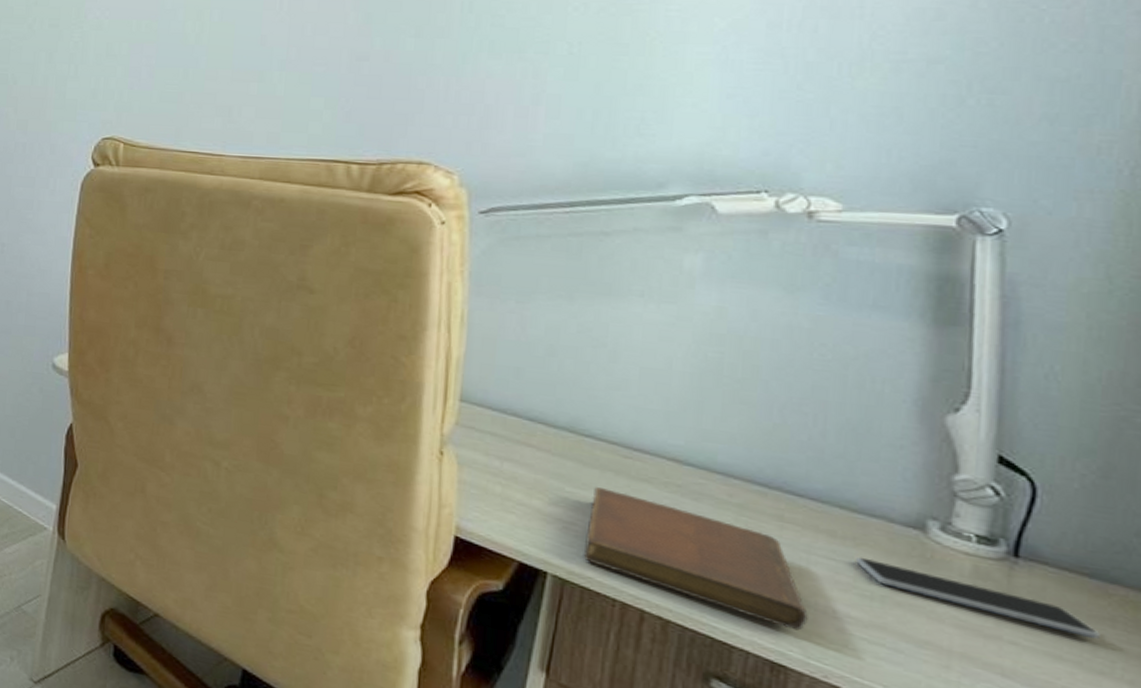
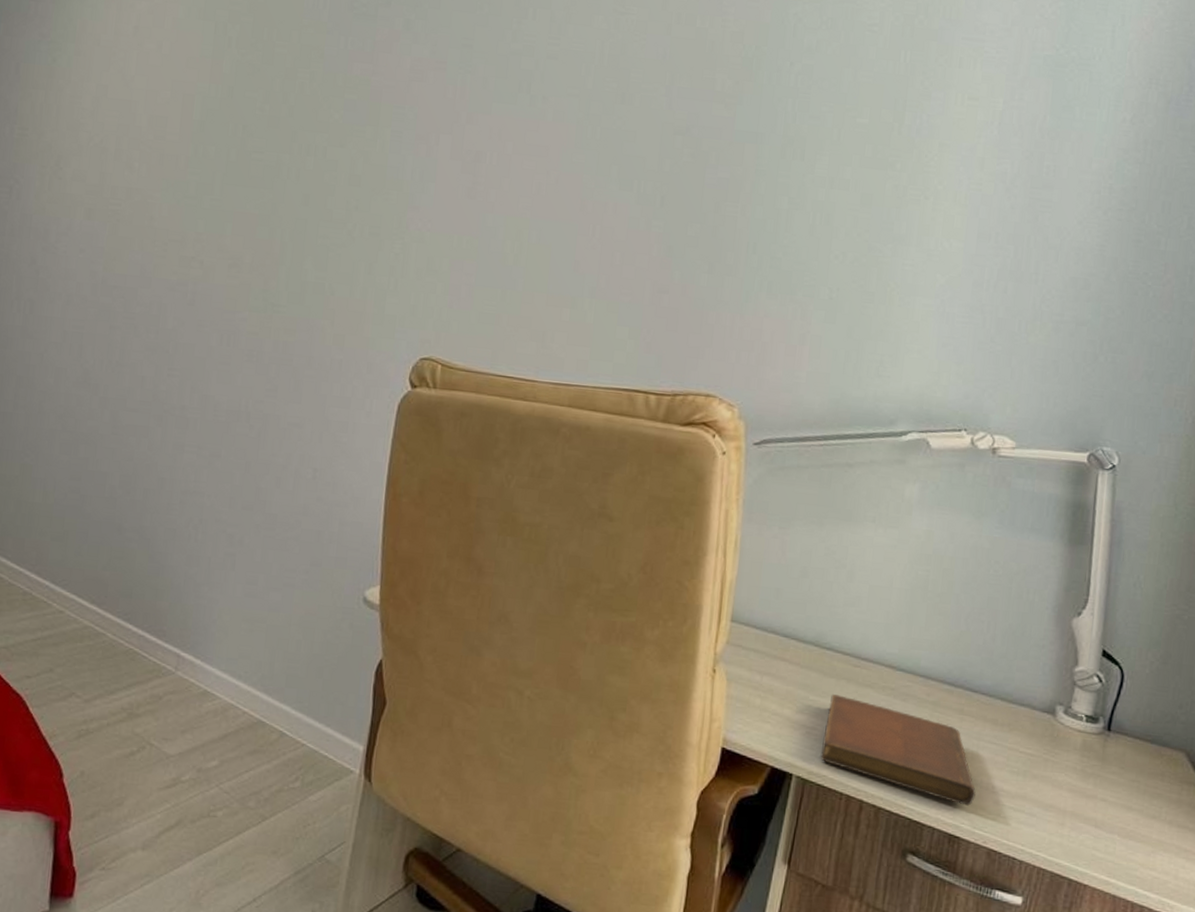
smartphone: present [854,556,1102,639] -> none [1008,740,1155,791]

